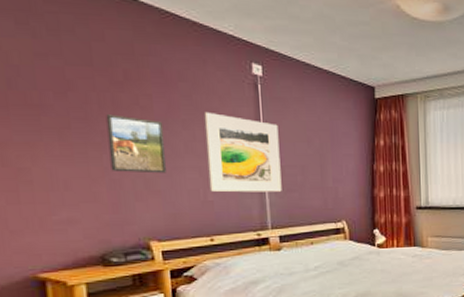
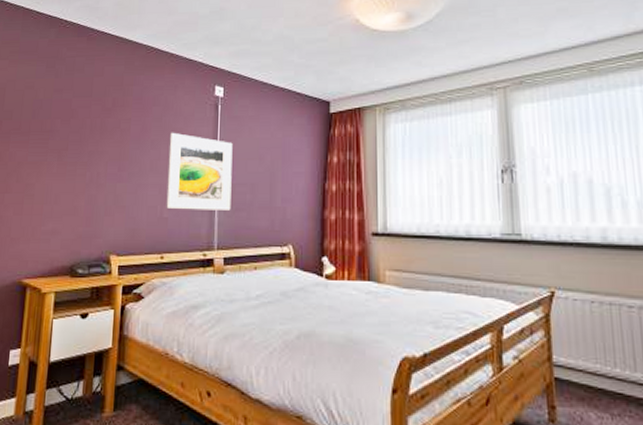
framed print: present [106,114,167,174] -> none [91,137,136,190]

